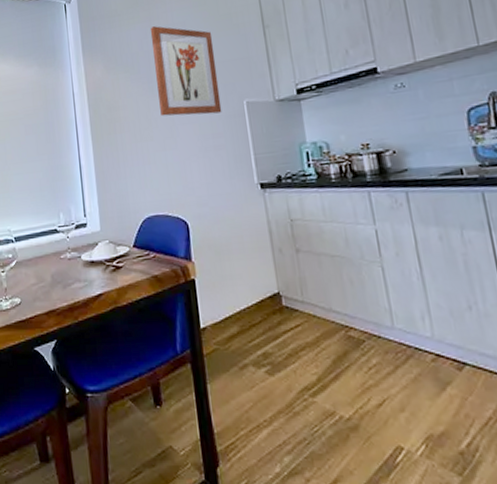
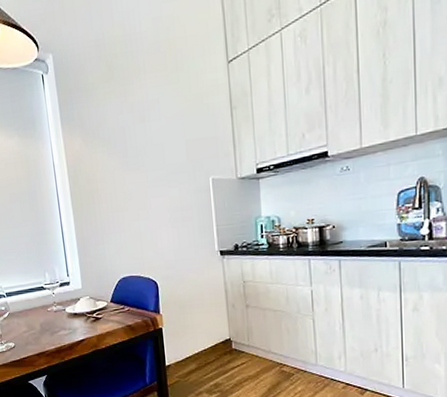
wall art: present [150,26,222,117] -> none [125,102,190,190]

